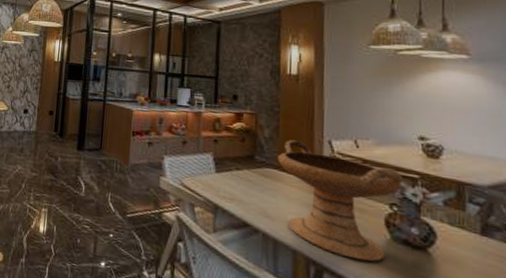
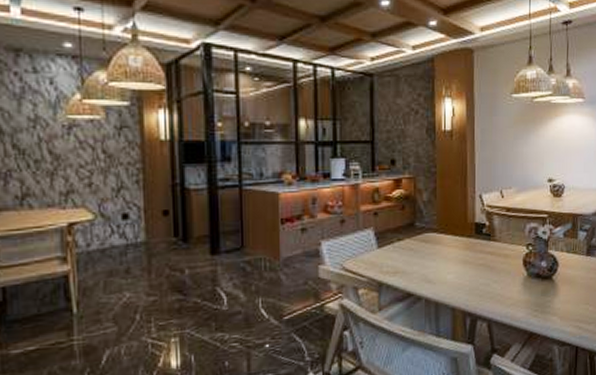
decorative bowl: present [278,140,403,262] -> none [436,200,536,302]

